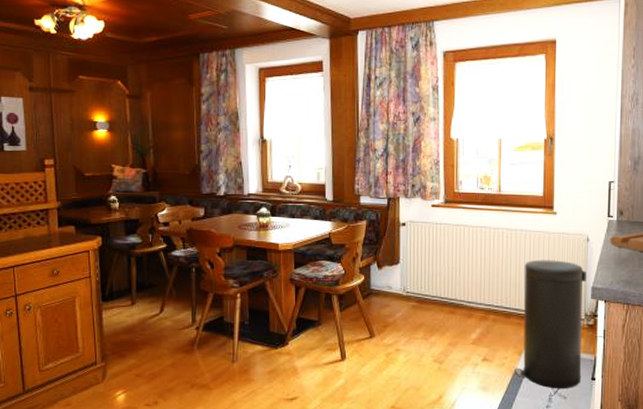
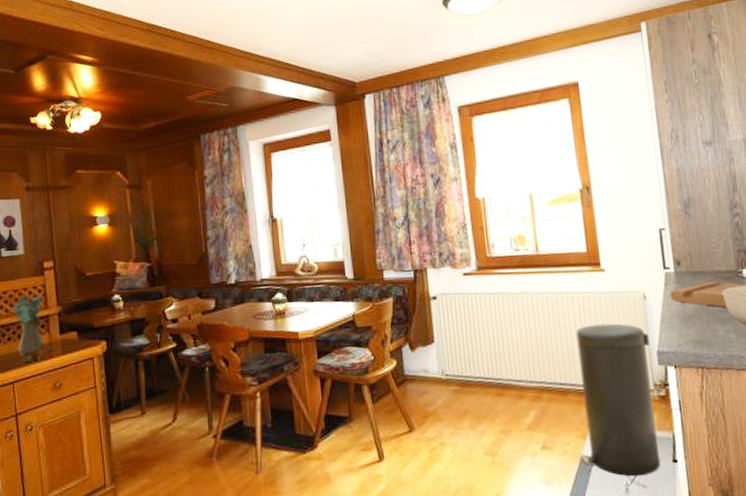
vase: none [13,187,44,251] -> present [12,294,45,363]

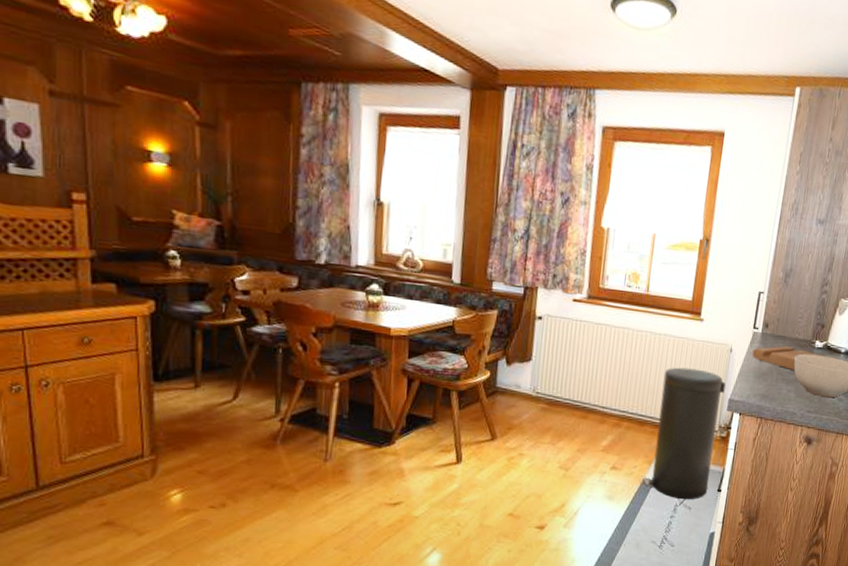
vase: present [12,294,45,363] -> none [23,226,70,310]

